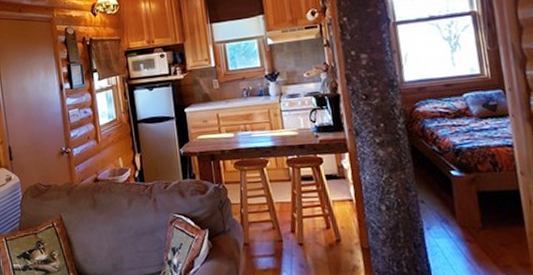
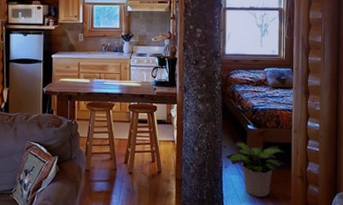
potted plant: none [425,192,514,266] -> present [225,140,285,197]

